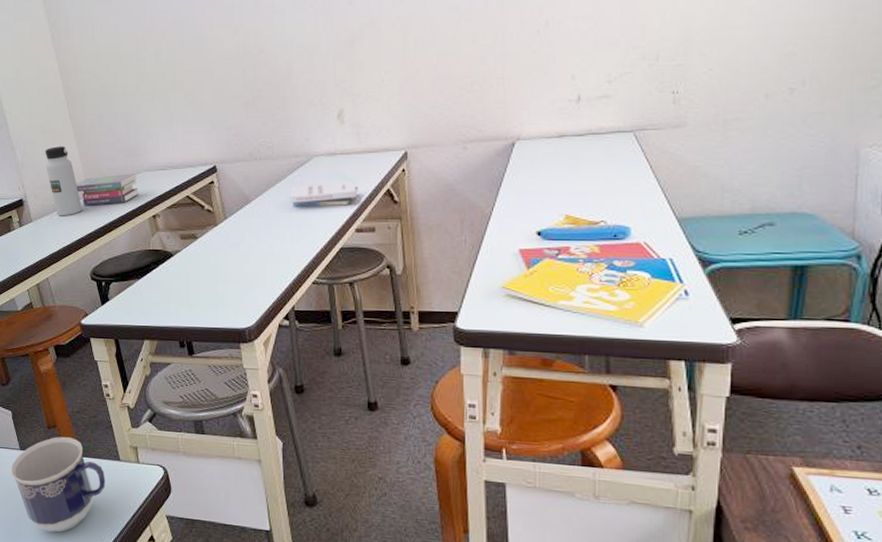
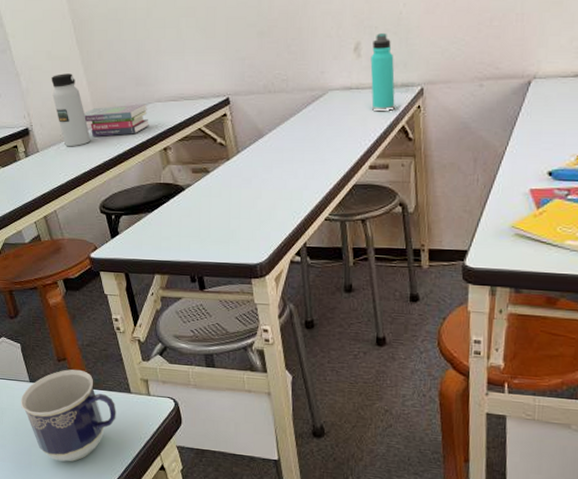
books: present [290,182,358,207] -> none [304,117,373,142]
thermos bottle: none [354,100,379,176] -> present [370,33,395,112]

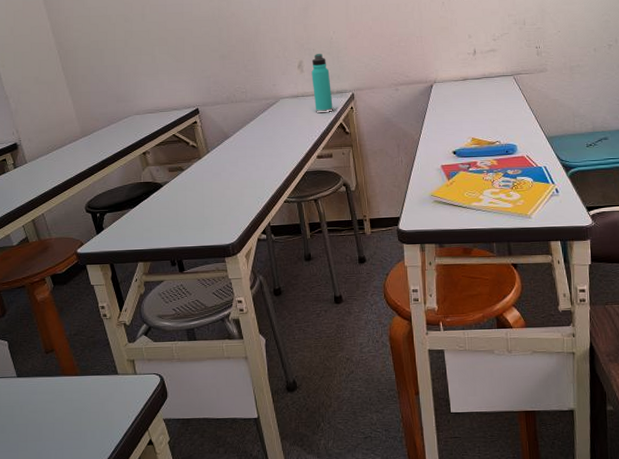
cup: present [20,369,116,462] -> none [7,358,104,452]
water bottle: present [51,73,91,147] -> none [39,95,76,157]
books: present [84,104,149,137] -> none [70,117,129,147]

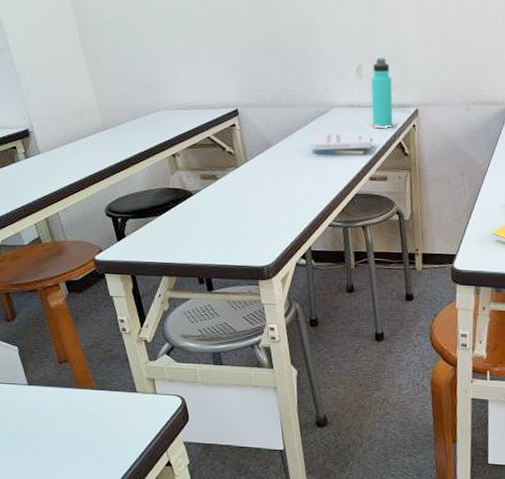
books: none [262,118,317,140] -> present [309,132,373,155]

